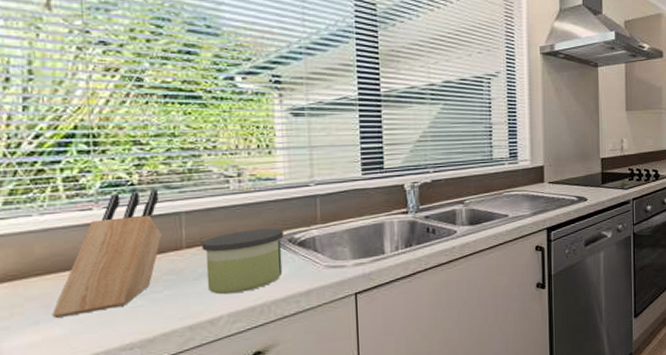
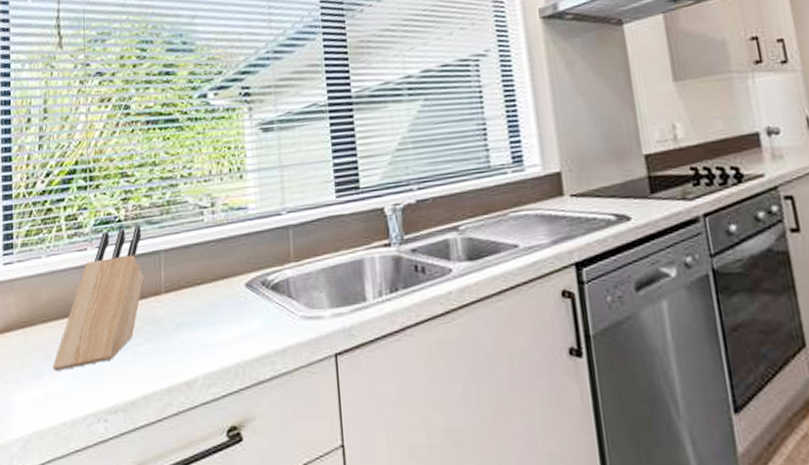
candle: present [201,228,284,295] -> none [178,268,257,350]

